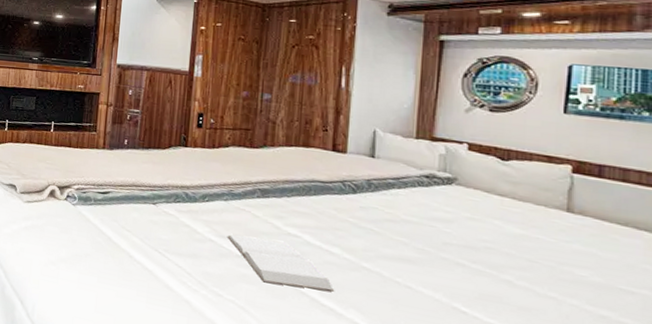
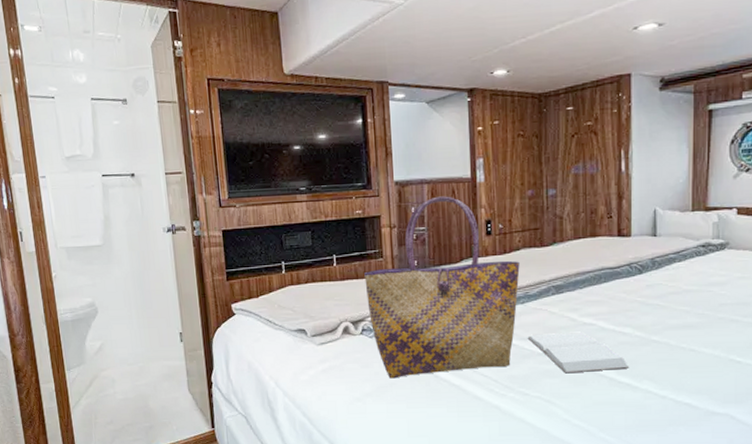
tote bag: none [75,84,227,262] -> present [364,196,520,379]

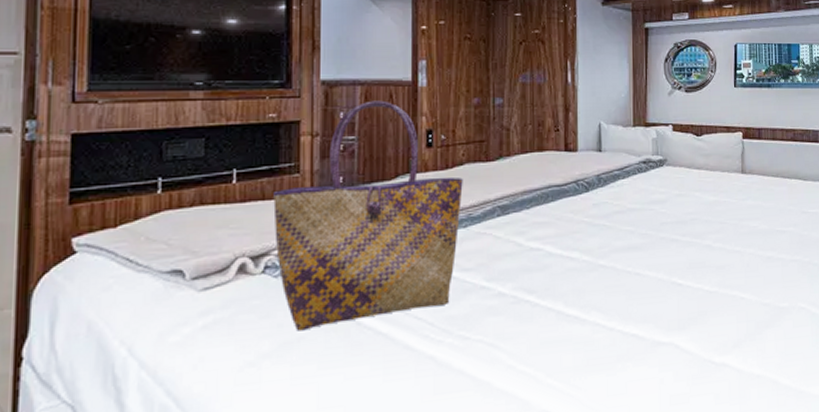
book: present [527,331,630,374] -> none [469,258,578,309]

